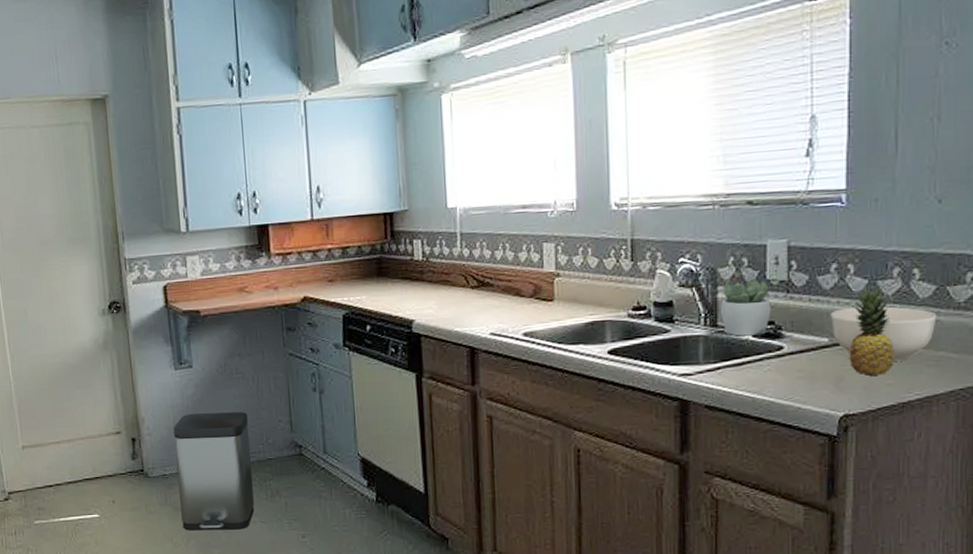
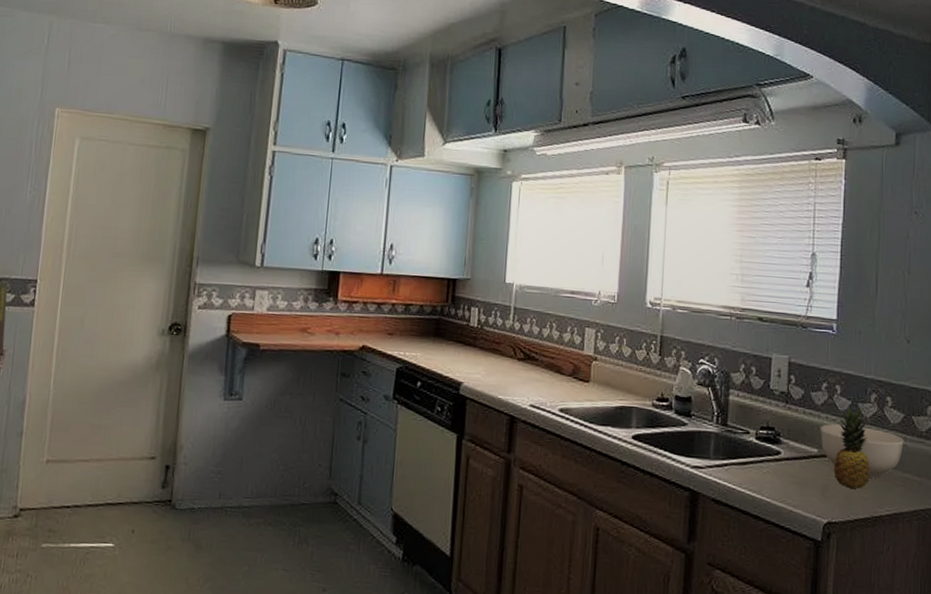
pedal bin: present [173,412,255,531] -> none [201,446,290,576]
succulent plant: present [720,278,771,336] -> none [730,384,773,439]

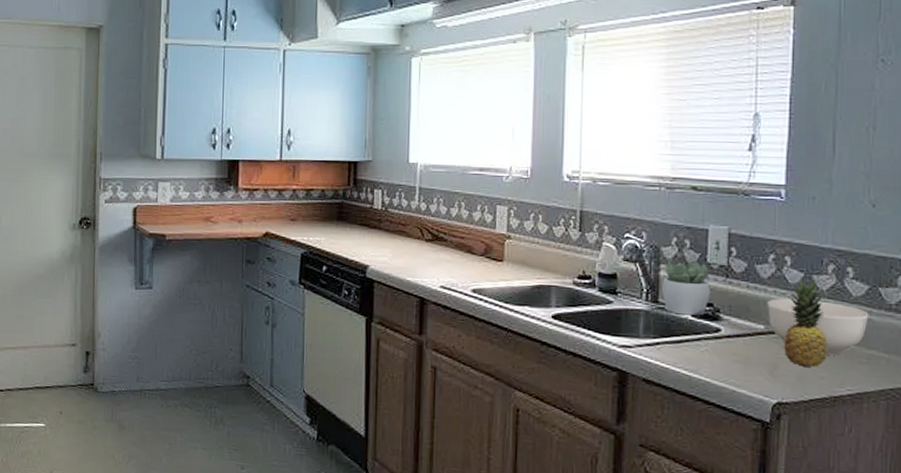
succulent plant: none [730,384,773,439] -> present [661,259,711,316]

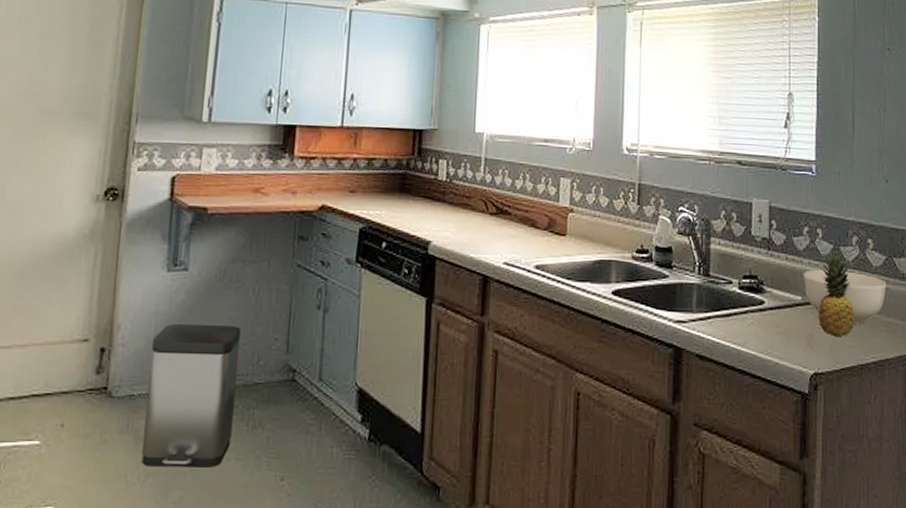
pedal bin: none [124,333,201,454] -> present [141,323,242,468]
succulent plant: present [661,259,711,316] -> none [712,232,755,288]

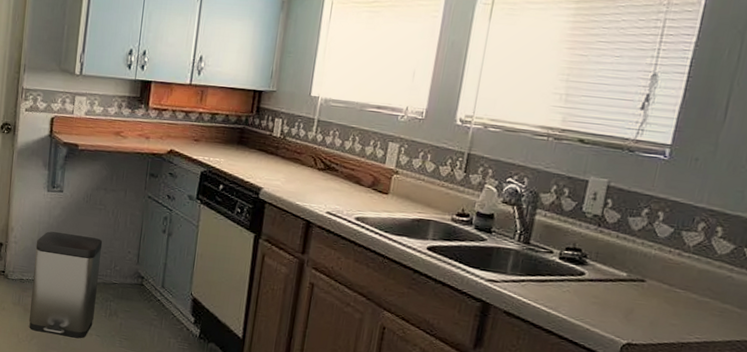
bowl: present [803,270,887,324] -> none [632,249,730,306]
fruit: present [818,252,854,336] -> none [642,235,689,315]

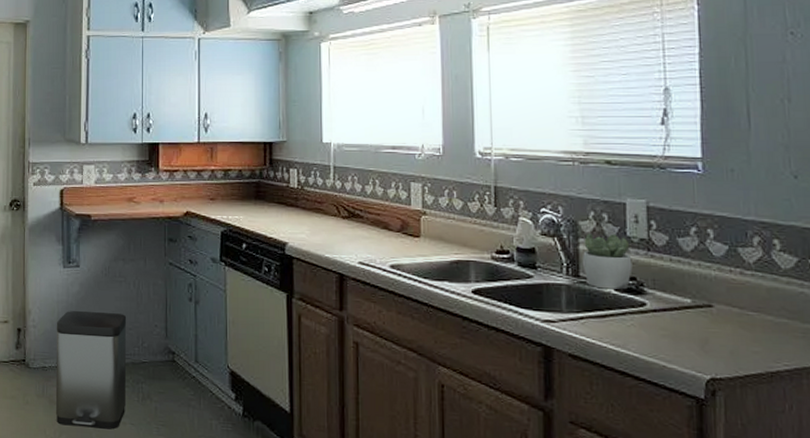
succulent plant: none [534,205,583,259] -> present [581,233,633,290]

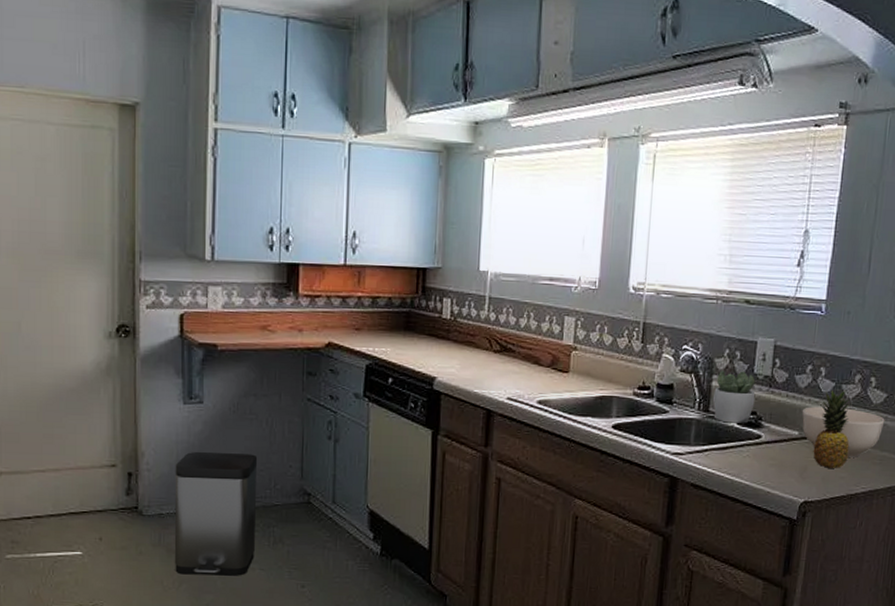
bowl: none [691,272,801,329] -> present [802,406,885,457]
fruit: none [713,253,760,342] -> present [813,390,850,468]

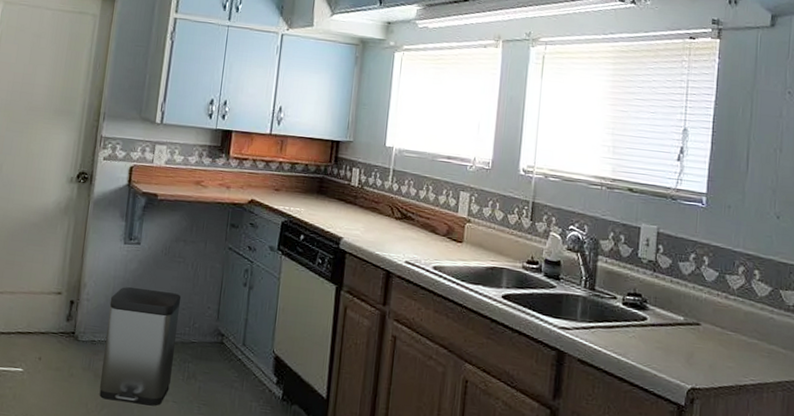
succulent plant: present [712,370,756,424] -> none [598,251,640,305]
bowl: present [802,406,885,457] -> none [686,293,771,348]
fruit: present [813,390,850,468] -> none [699,279,736,358]

